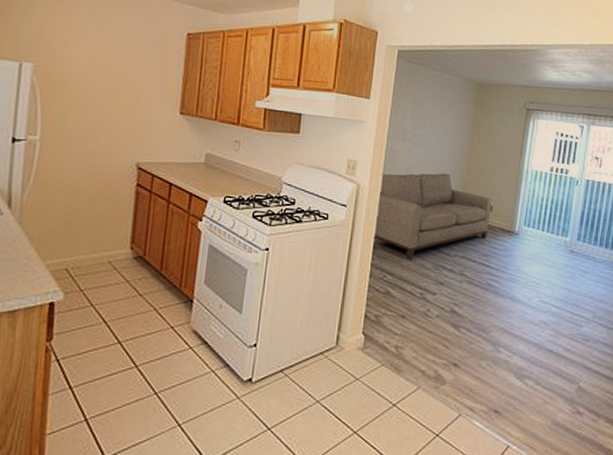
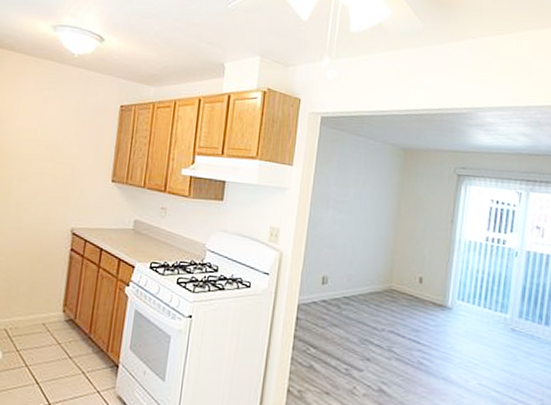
sofa: present [373,173,492,260] -> none [296,241,421,333]

